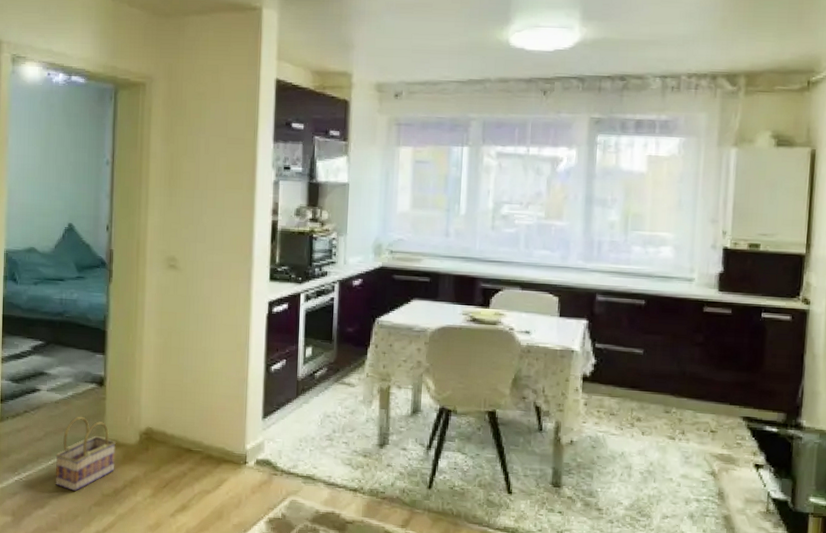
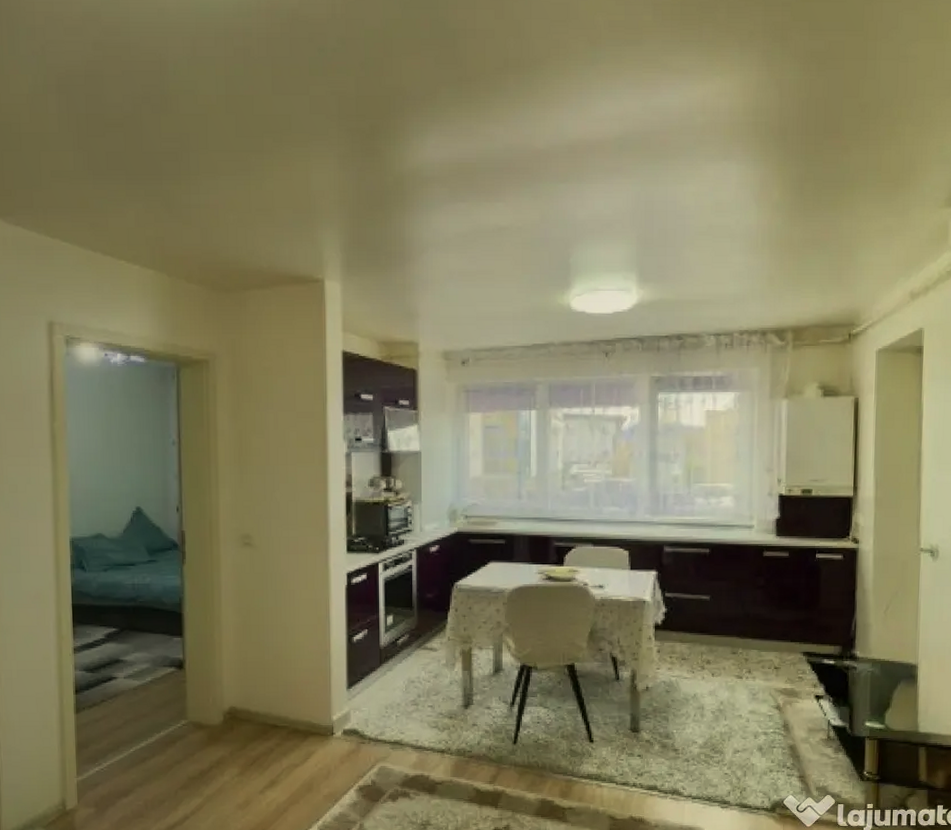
basket: present [55,416,117,492] -> none [137,701,200,777]

